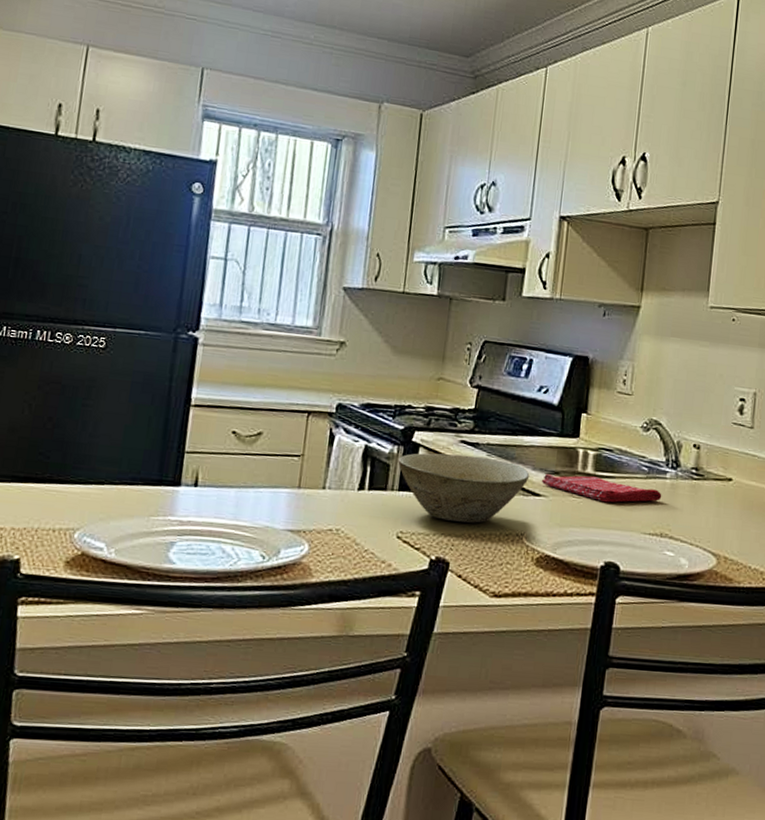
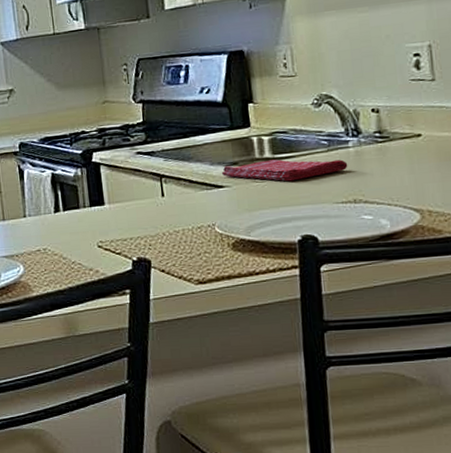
bowl: present [398,453,530,523] -> none [83,162,210,225]

